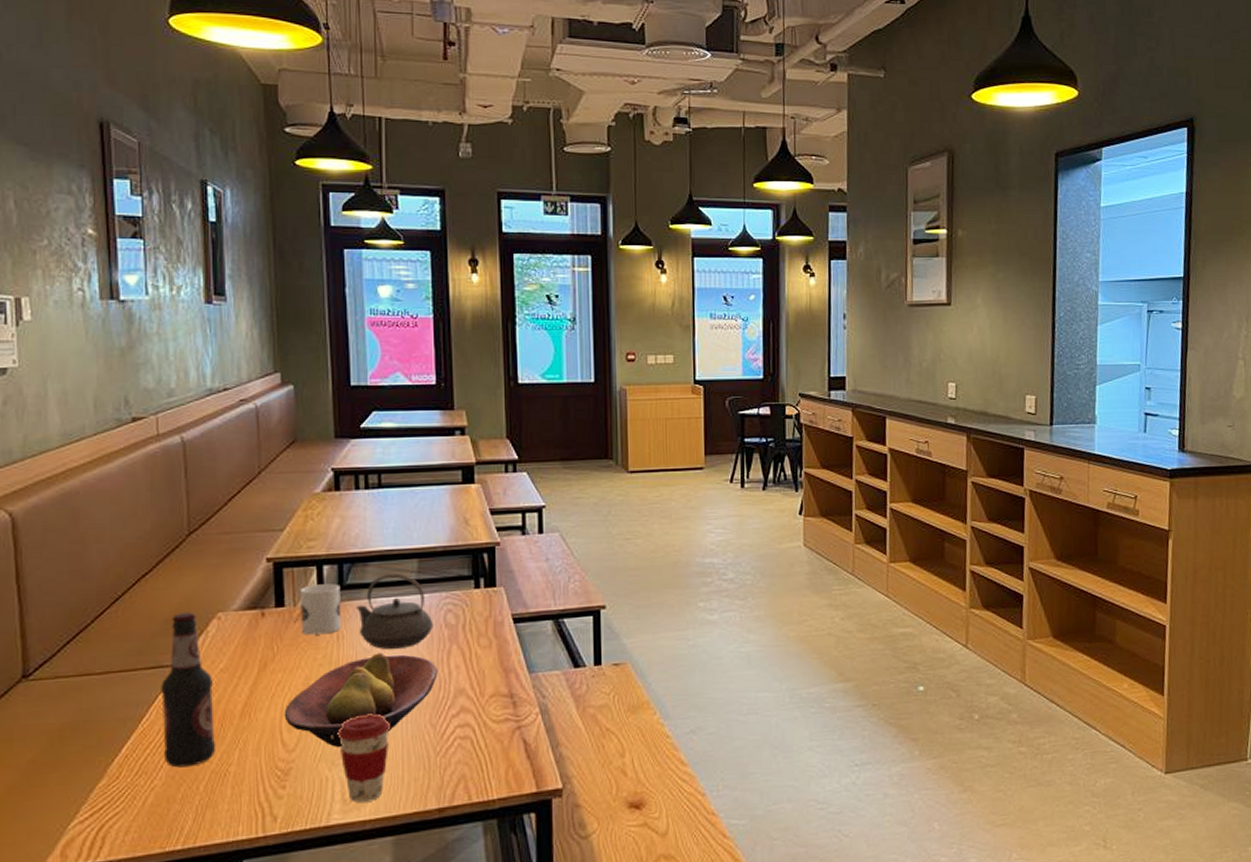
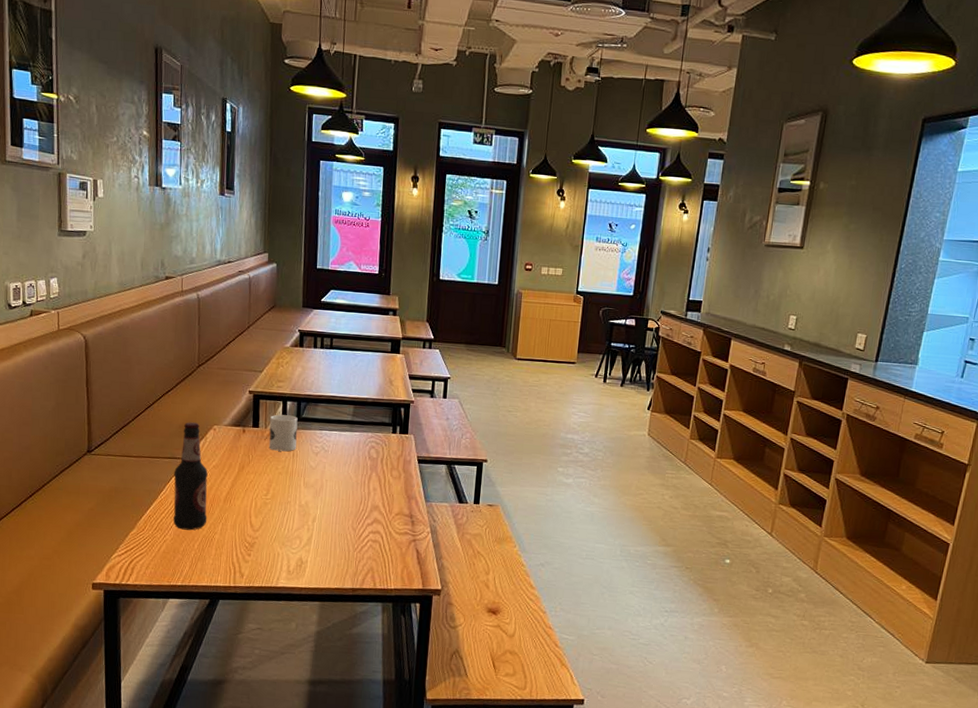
fruit bowl: present [284,652,438,748] -> none [253,470,361,534]
coffee cup: present [337,713,391,803] -> none [288,513,325,575]
teapot: present [355,573,434,650] -> none [307,413,361,470]

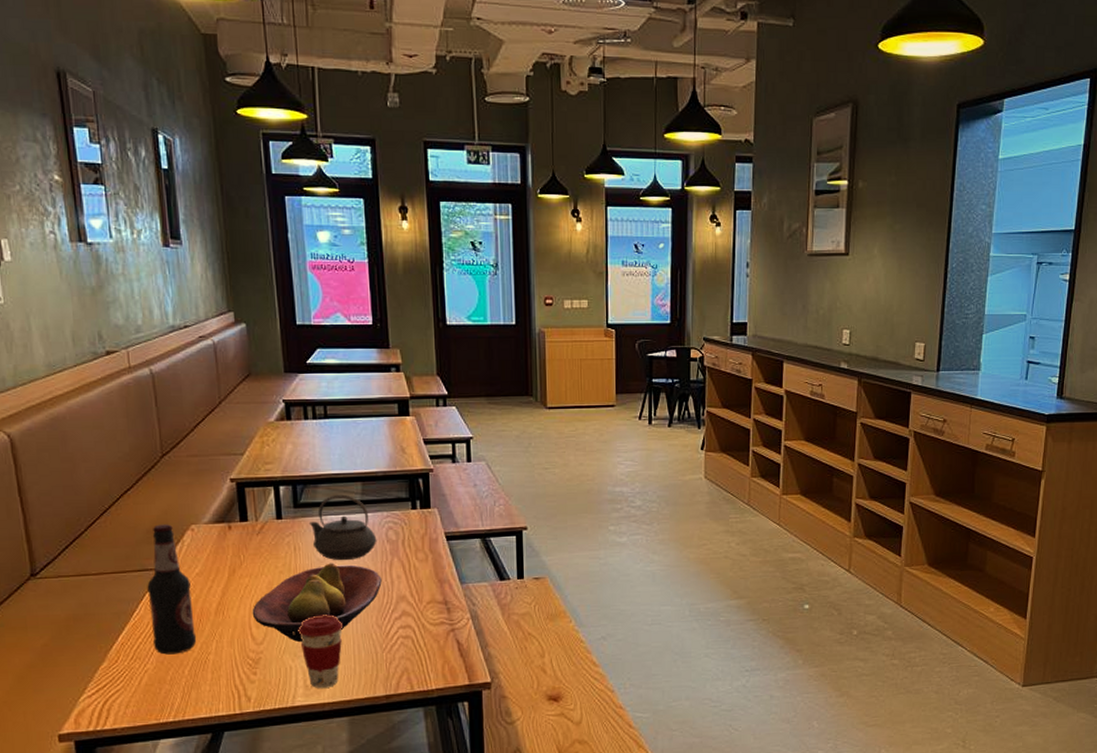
fruit bowl: none [253,470,361,534] -> present [252,563,382,643]
mug: present [268,414,298,452] -> none [261,502,297,546]
coffee cup: none [288,513,325,575] -> present [298,614,344,688]
teapot: none [307,413,361,470] -> present [308,494,377,561]

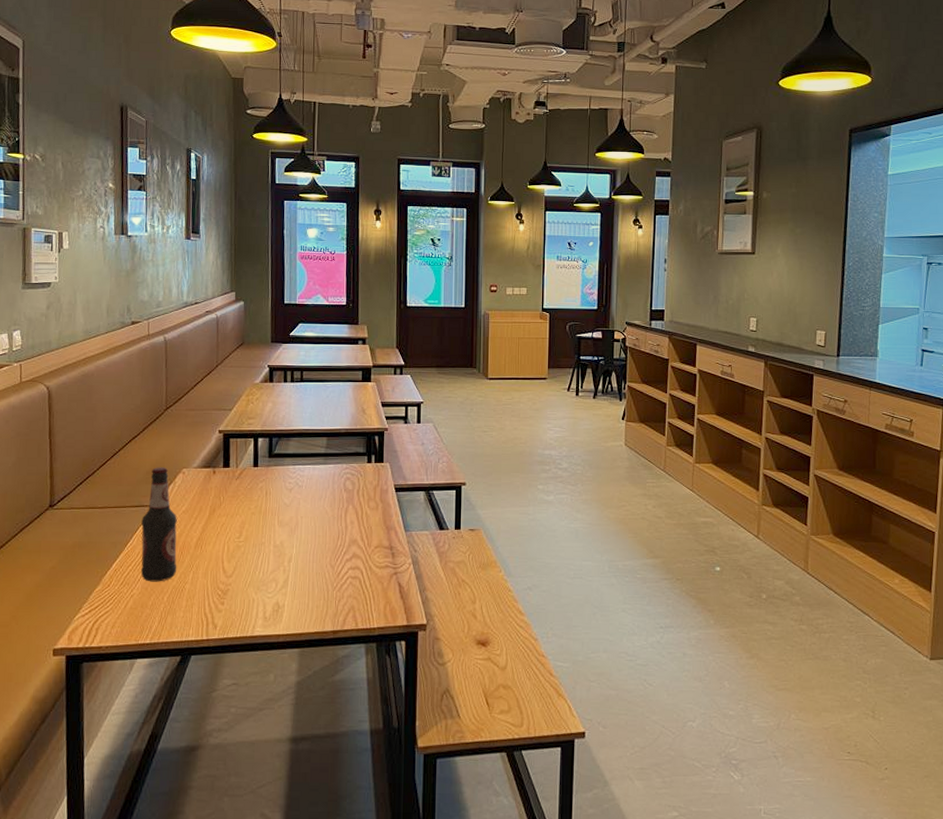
fruit bowl: present [252,563,382,643] -> none [225,507,337,578]
coffee cup: present [298,614,344,688] -> none [262,553,302,620]
teapot: present [308,494,377,561] -> none [280,447,336,506]

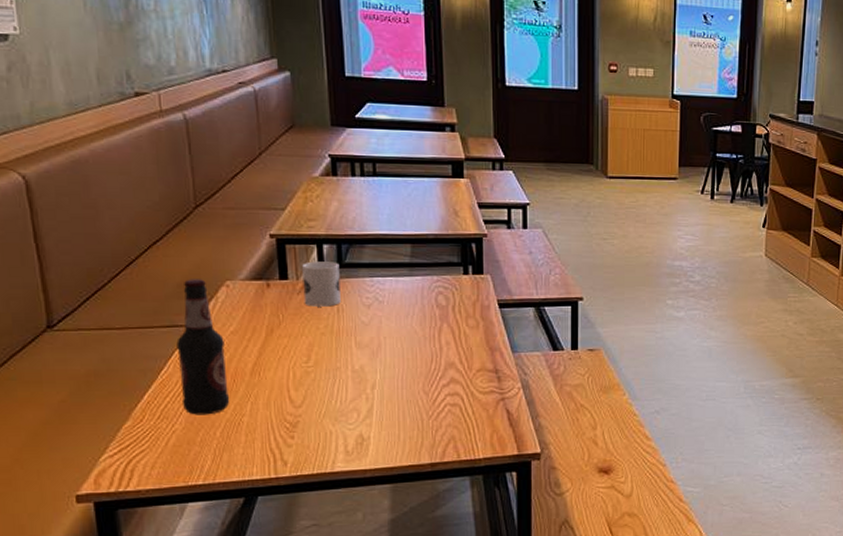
mug: none [240,452,270,490] -> present [302,261,341,307]

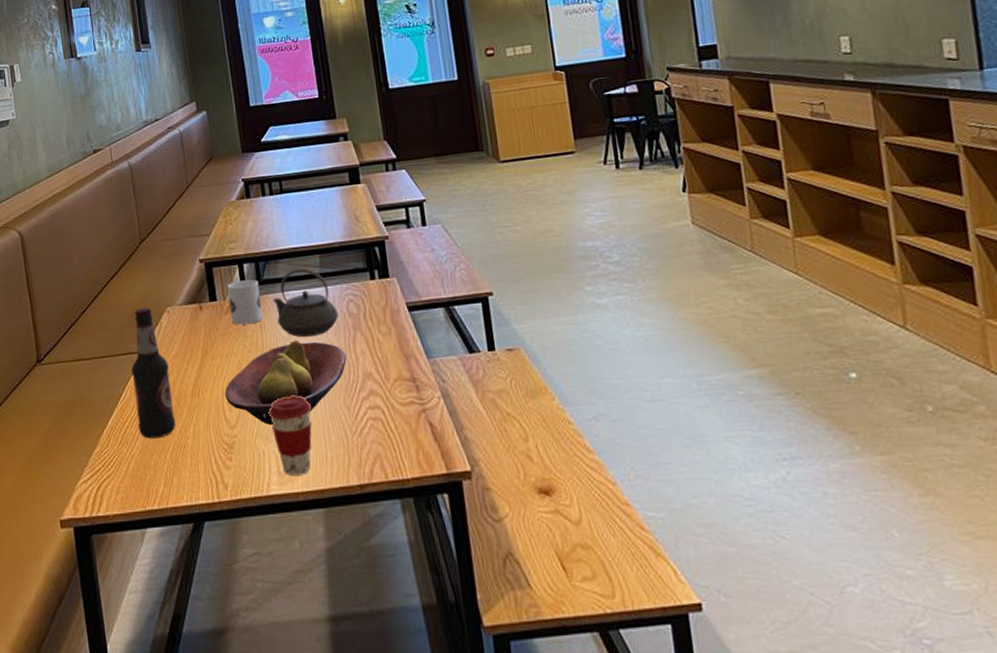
fruit bowl: none [290,326,430,407] -> present [224,340,347,426]
coffee cup: none [339,379,388,454] -> present [268,395,312,476]
teapot: none [353,256,426,325] -> present [272,268,339,338]

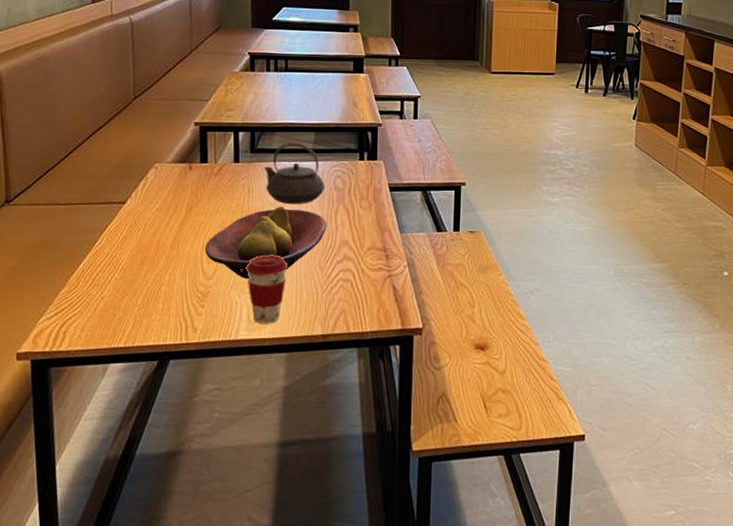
bottle: present [131,307,176,439] -> none [110,161,152,284]
mug: present [227,279,262,325] -> none [220,147,252,188]

